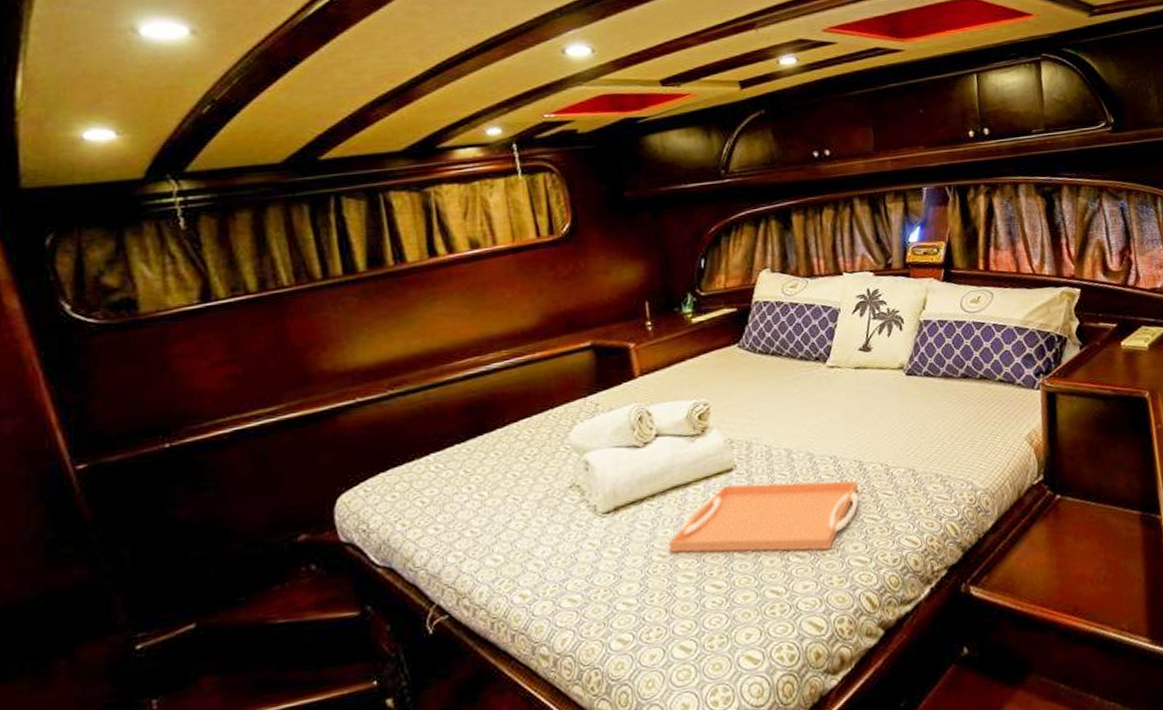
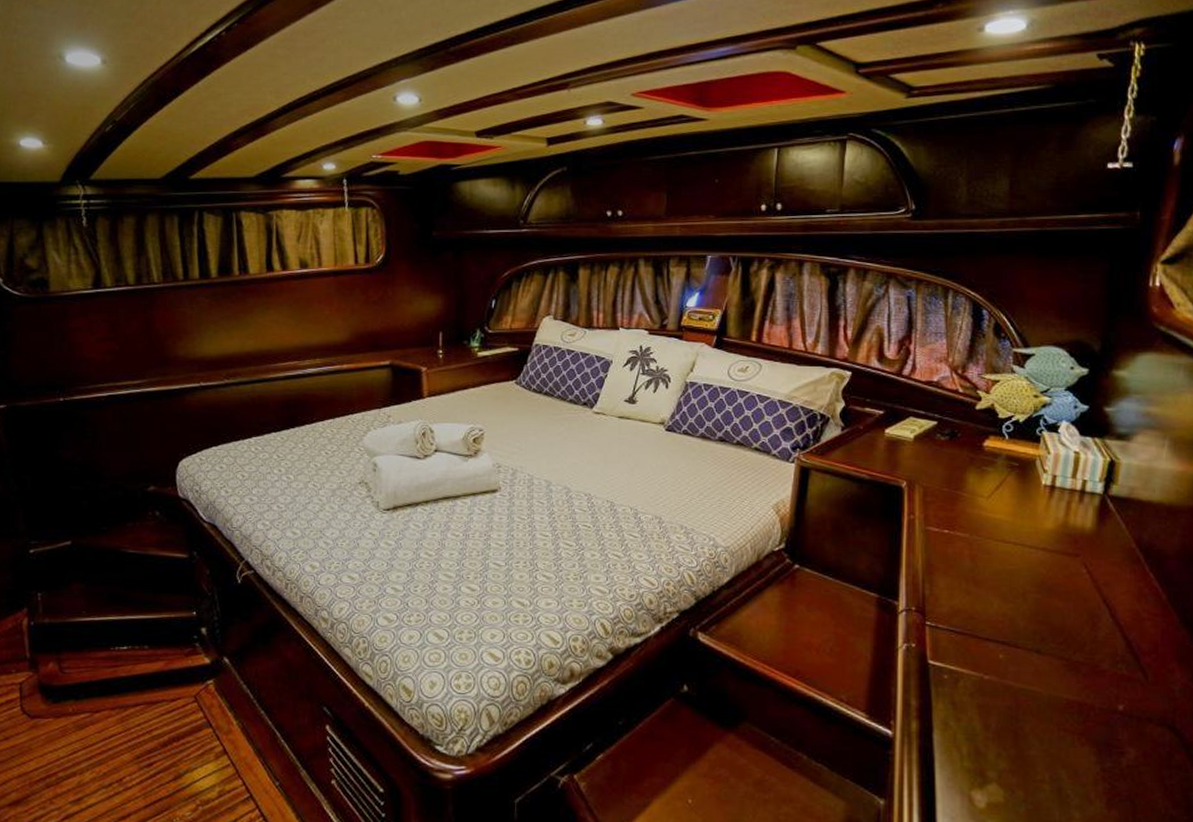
serving tray: present [668,480,859,553] -> none [435,503,608,576]

